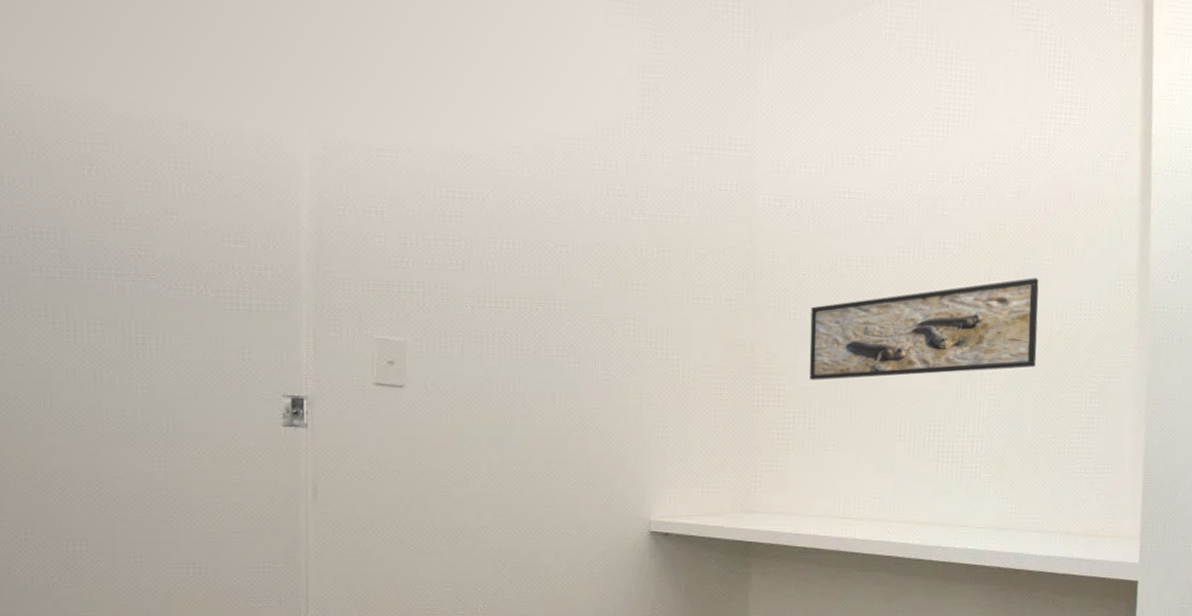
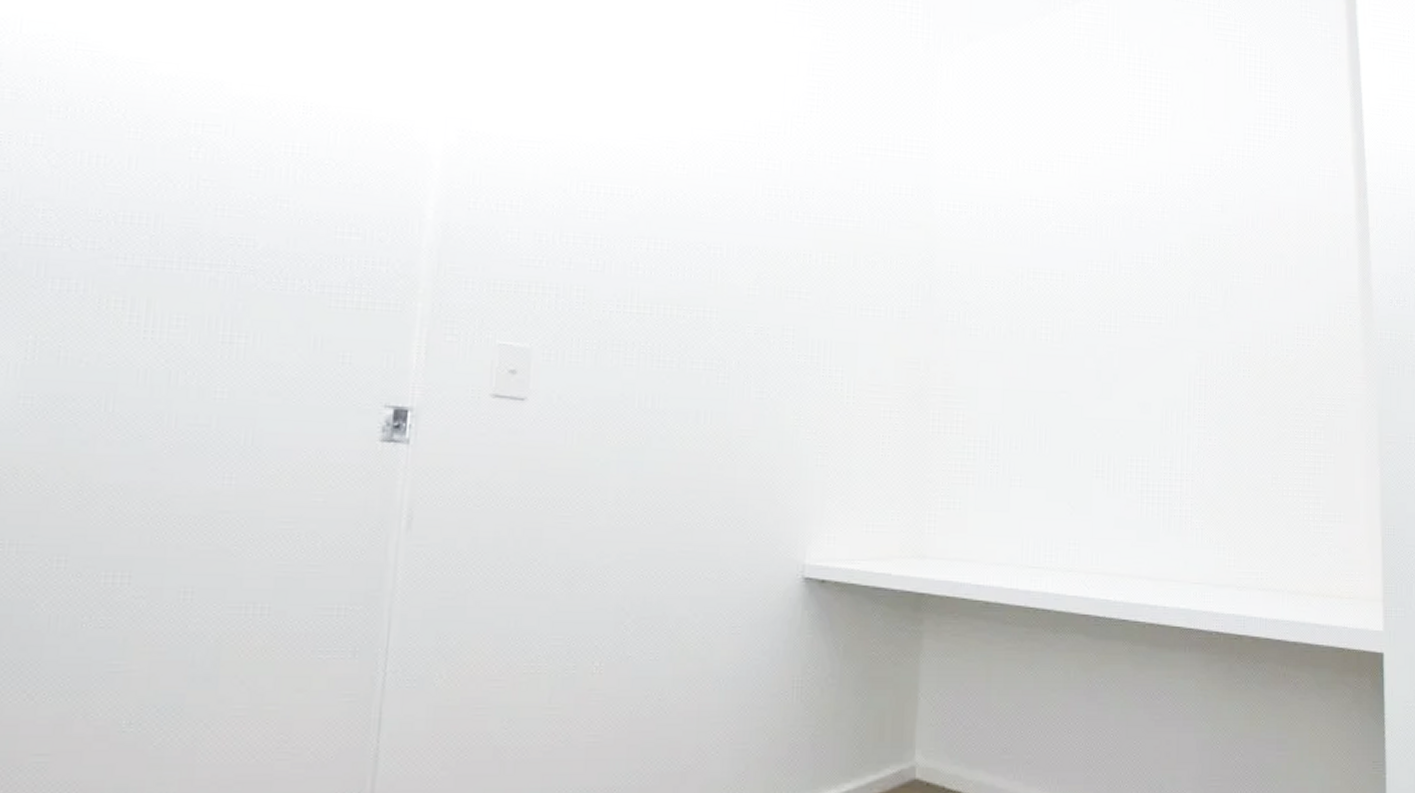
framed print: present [809,278,1039,380] -> none [992,297,1251,406]

